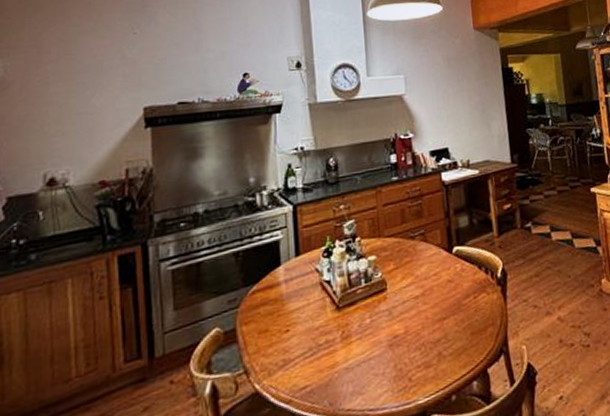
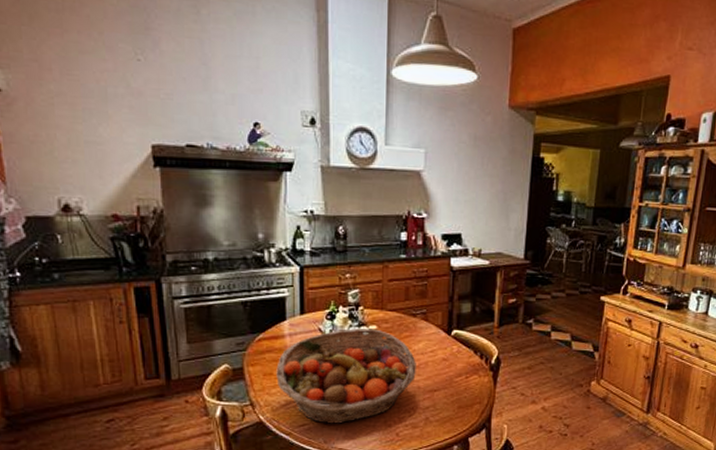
fruit basket: none [272,259,422,382] -> present [276,328,416,424]

